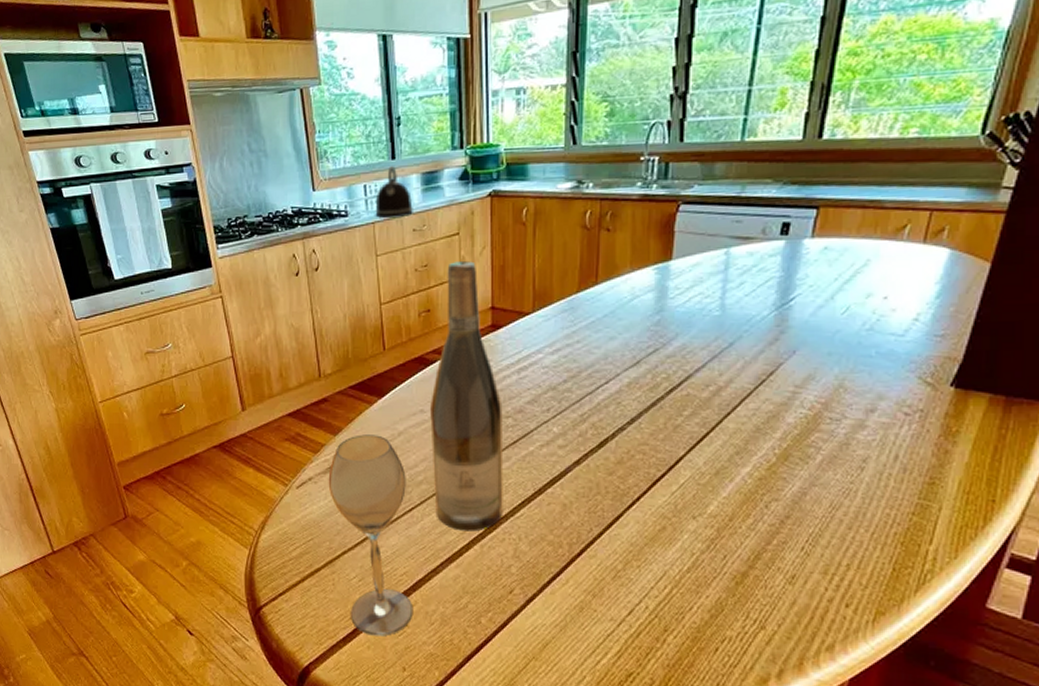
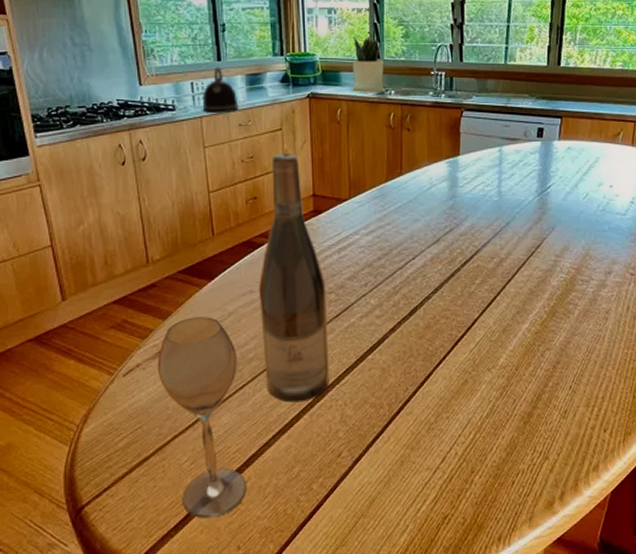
planter: none [538,117,584,190] -> present [350,36,387,95]

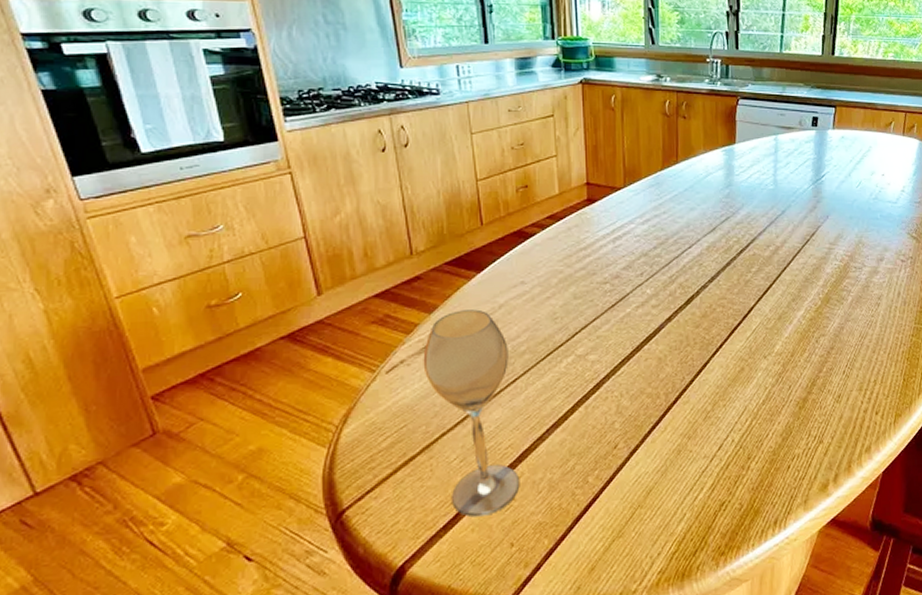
kettle: present [202,66,239,113] -> none [468,48,508,98]
wine bottle: present [258,154,330,403] -> none [530,141,605,395]
planter: present [350,36,387,95] -> none [624,21,662,81]

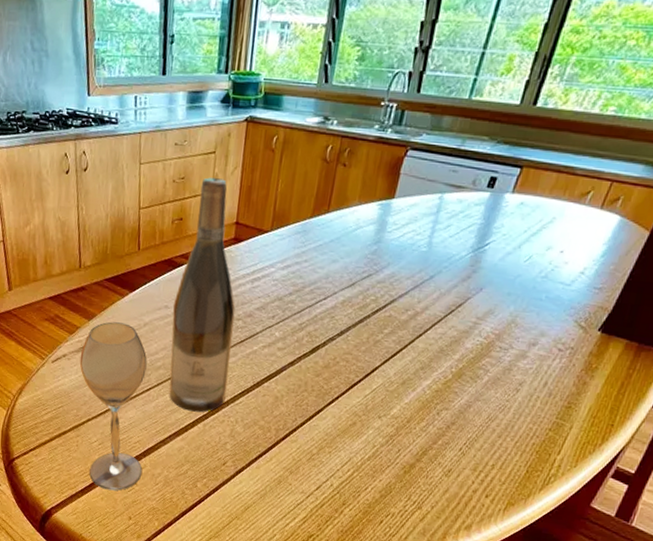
wine bottle: none [530,141,605,395] -> present [169,177,236,413]

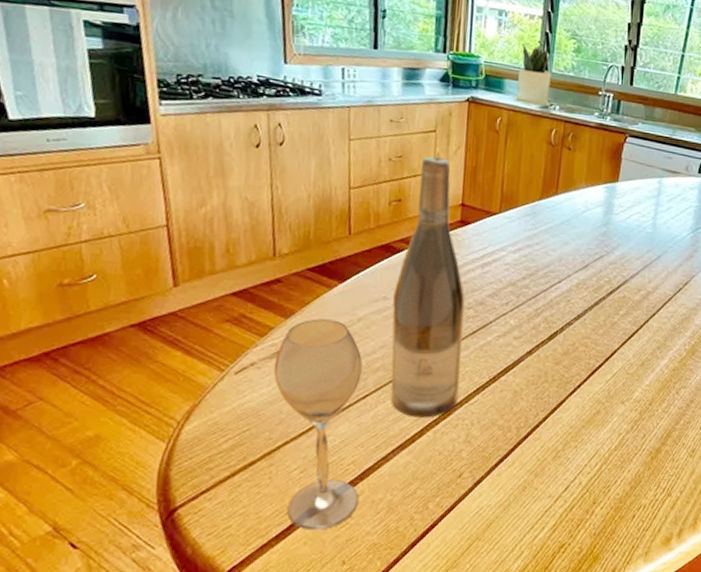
planter: none [290,56,335,124] -> present [512,43,553,108]

